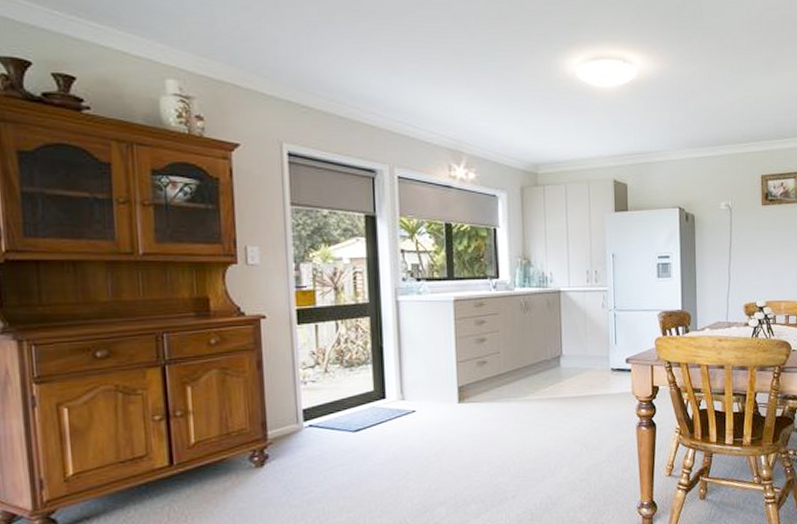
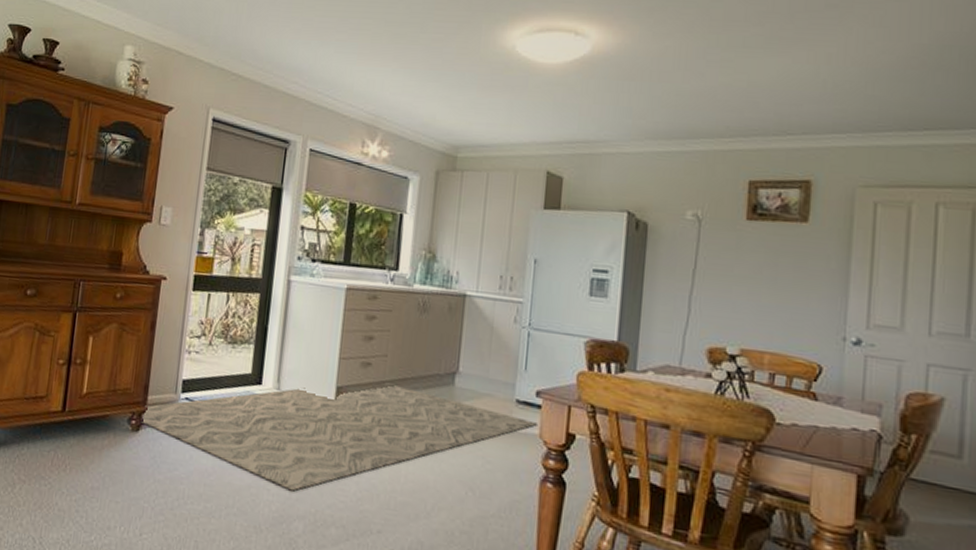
rug: none [264,375,631,484] -> present [140,383,539,491]

